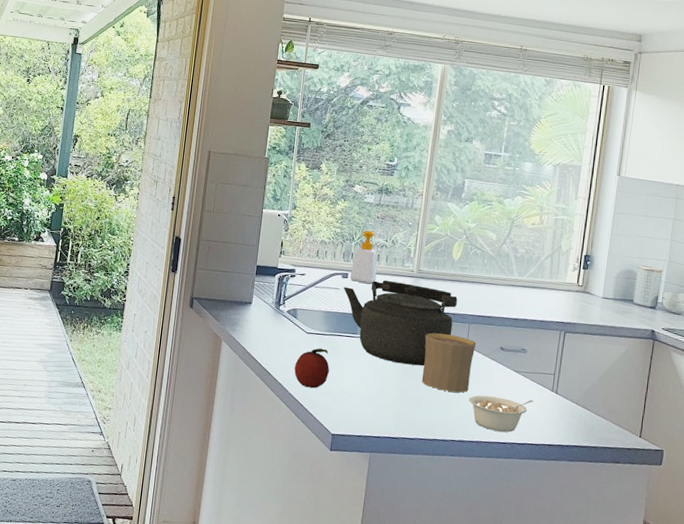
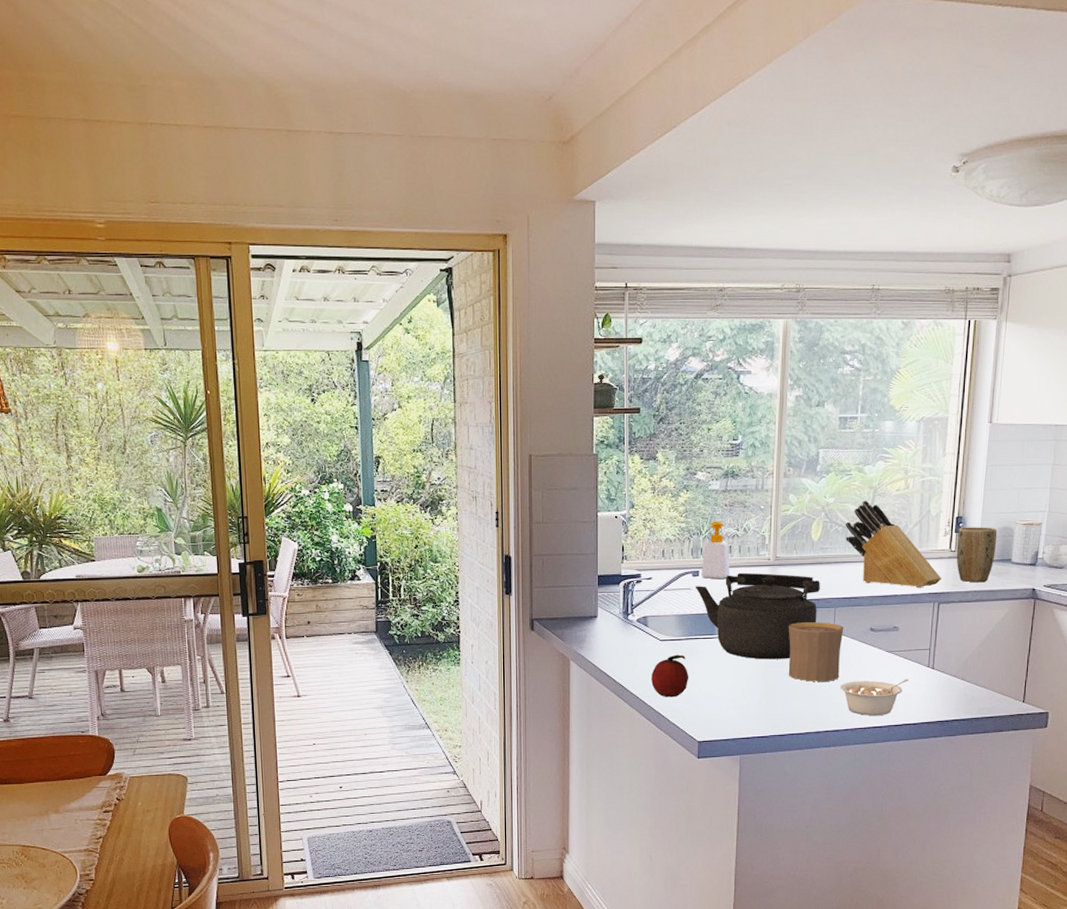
knife block: none [483,229,568,316] -> present [845,500,941,588]
plant pot: none [583,265,622,319] -> present [956,527,997,583]

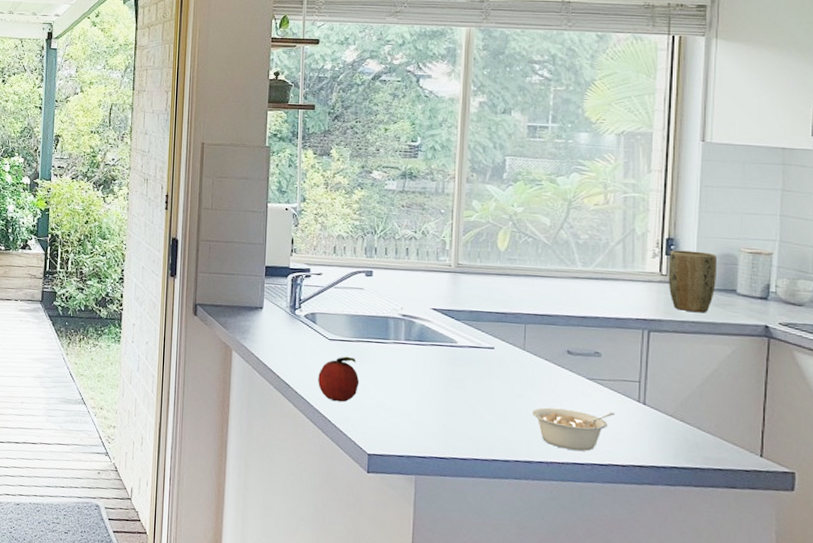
kettle: present [695,572,820,660] -> none [368,276,508,375]
soap bottle: present [701,521,730,580] -> none [374,221,407,282]
cup: present [788,622,844,682] -> none [471,335,536,405]
knife block: present [845,500,941,588] -> none [536,212,651,312]

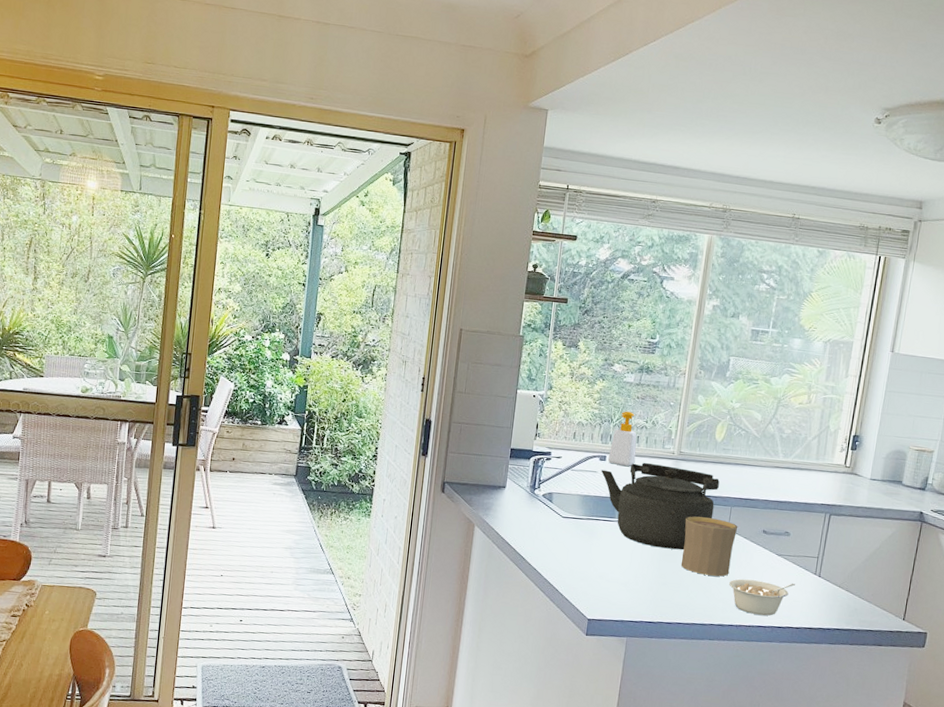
fruit: present [318,356,360,402] -> none [549,532,586,574]
kettle: none [368,276,508,375] -> present [601,462,720,550]
soap bottle: none [374,221,407,282] -> present [607,411,637,467]
cup: none [471,335,536,405] -> present [680,516,738,577]
plant pot: present [668,250,718,313] -> none [850,445,891,500]

